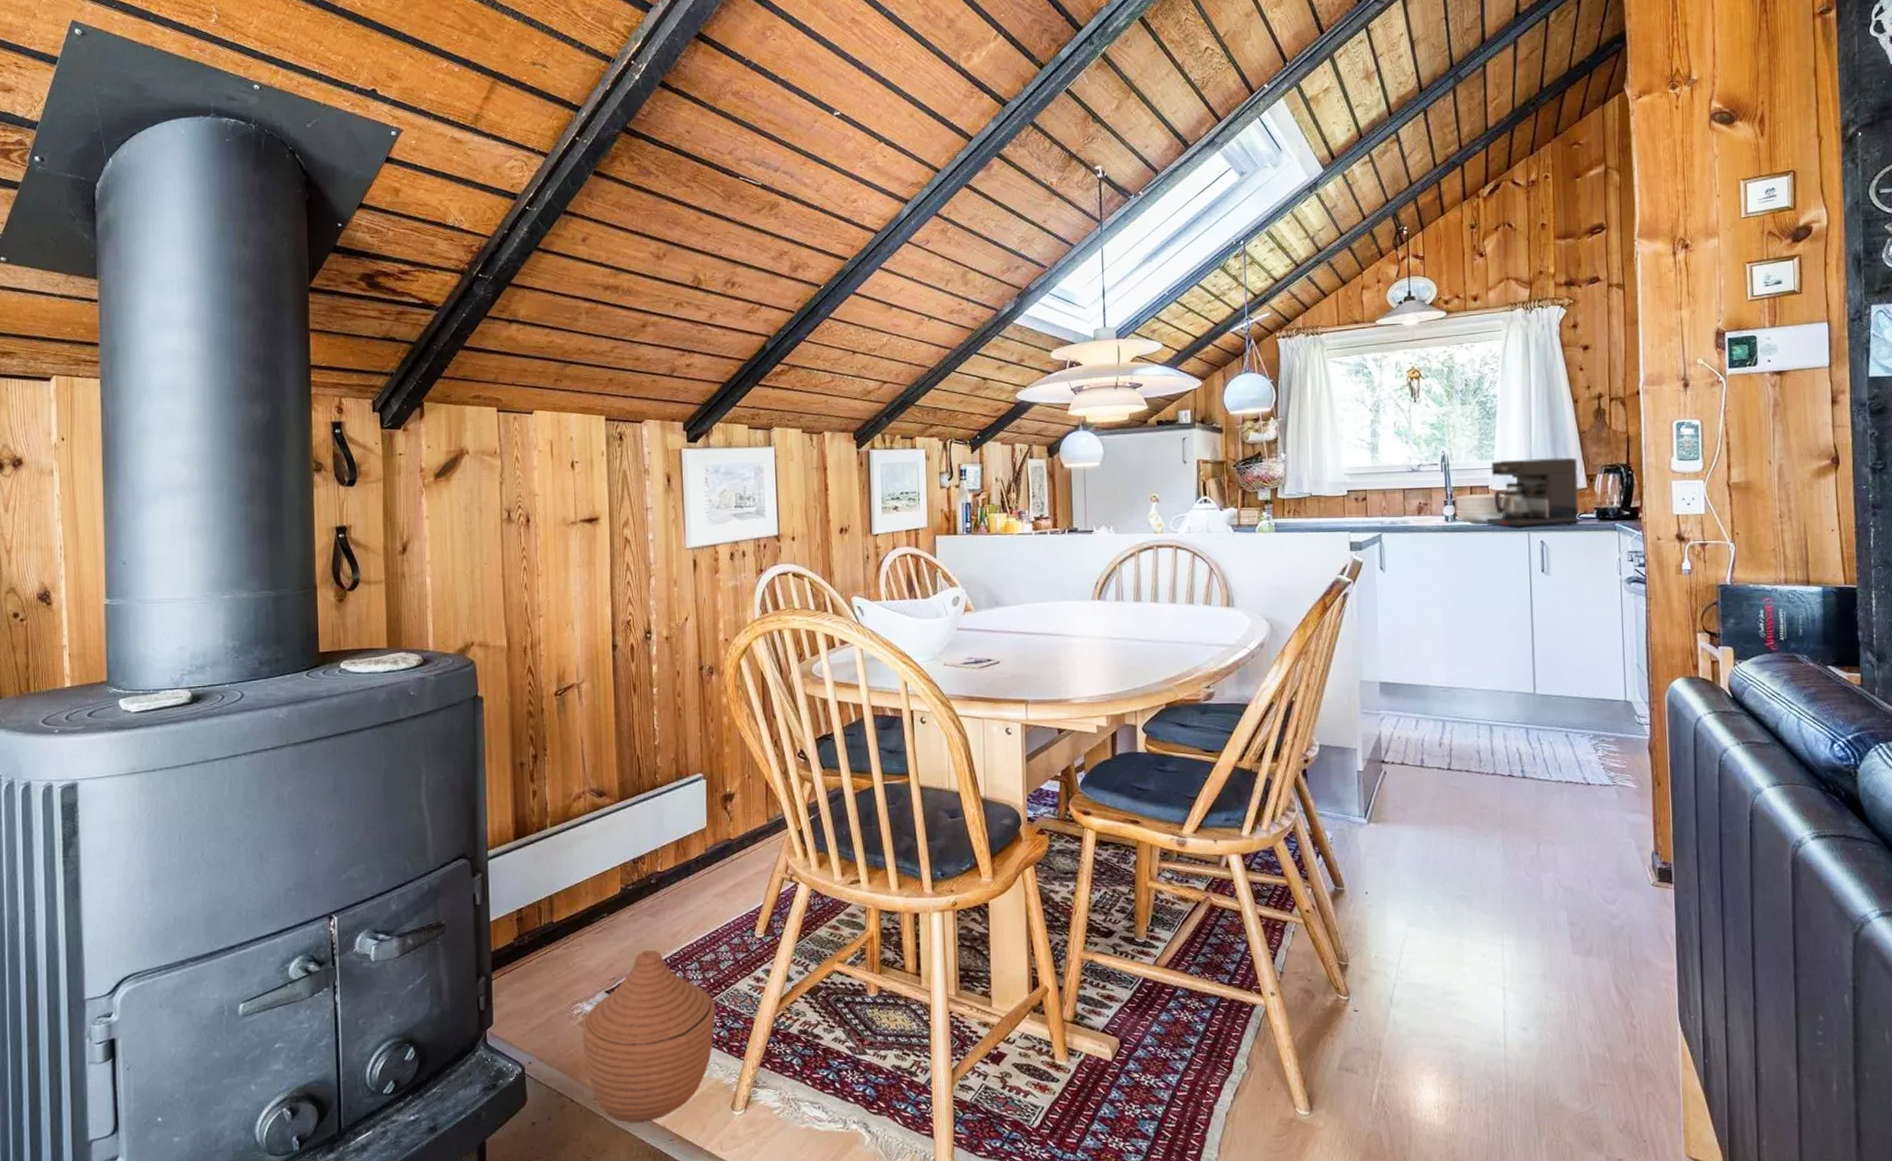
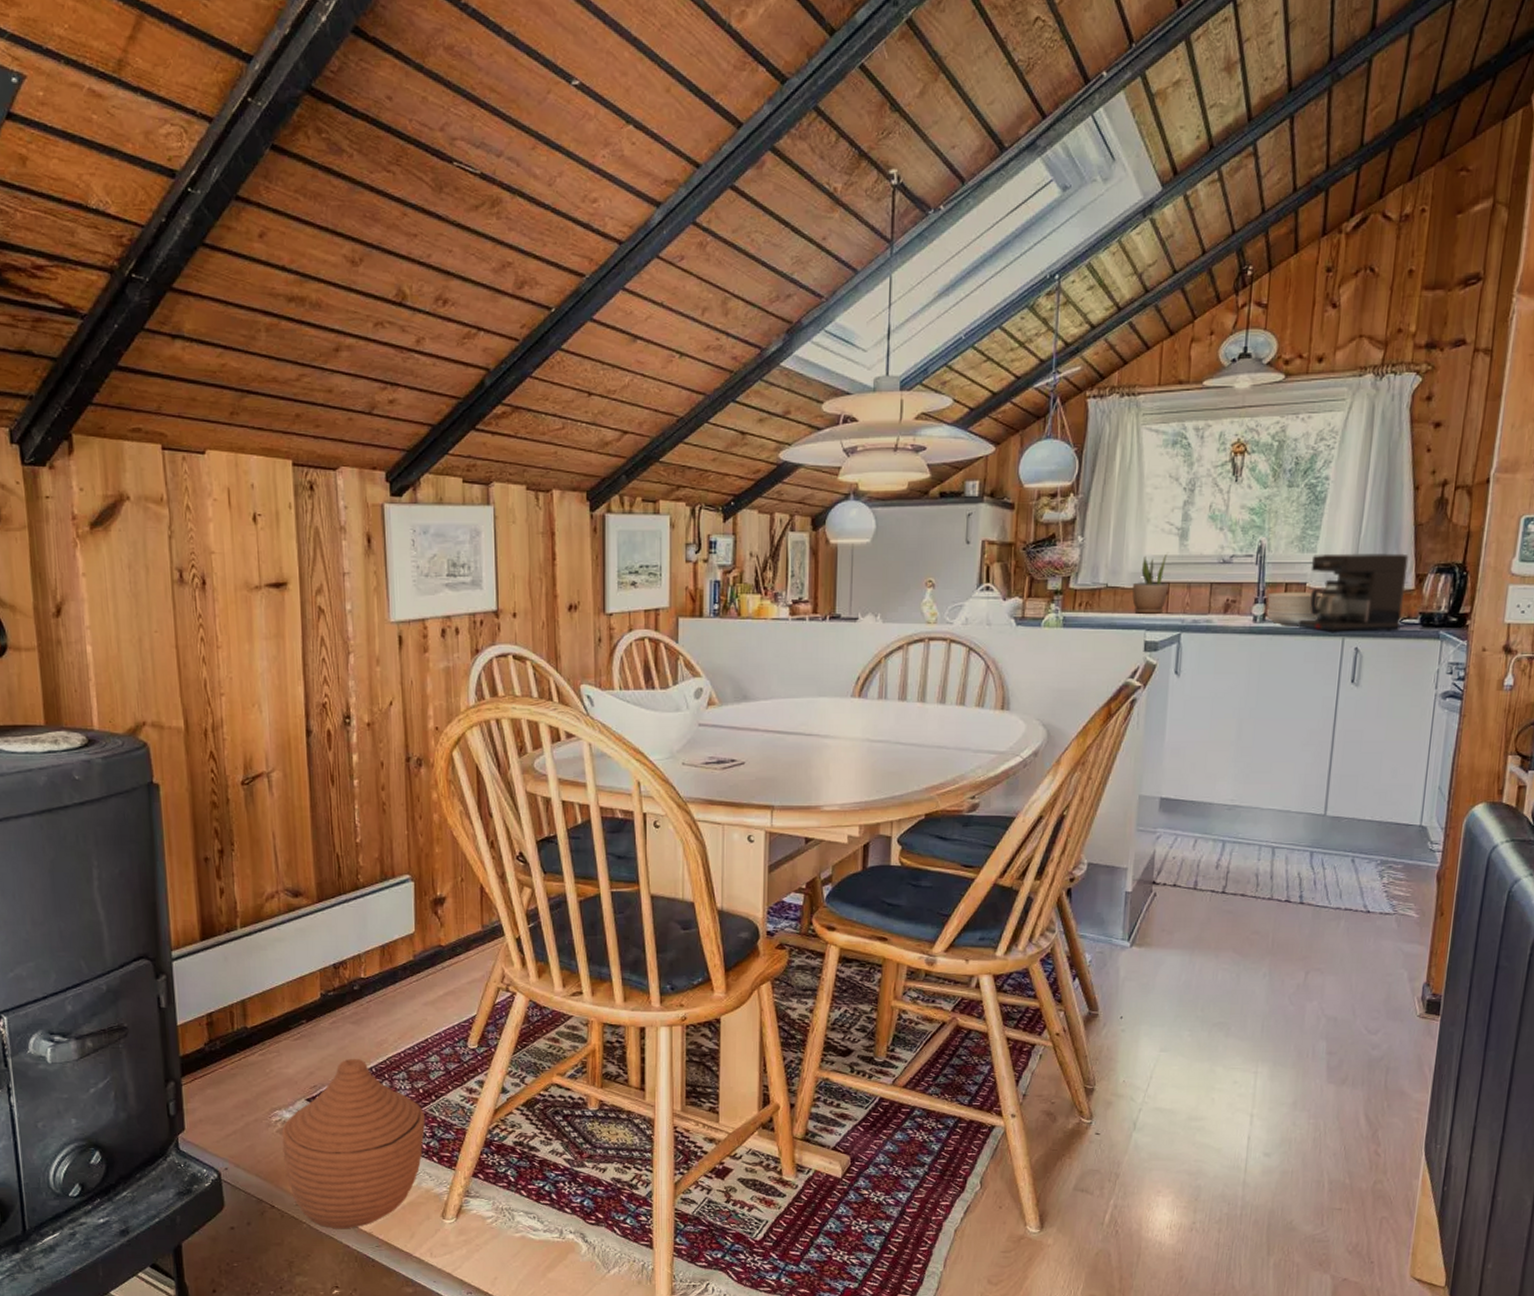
potted plant: none [1334,464,1366,518] -> present [1132,552,1168,614]

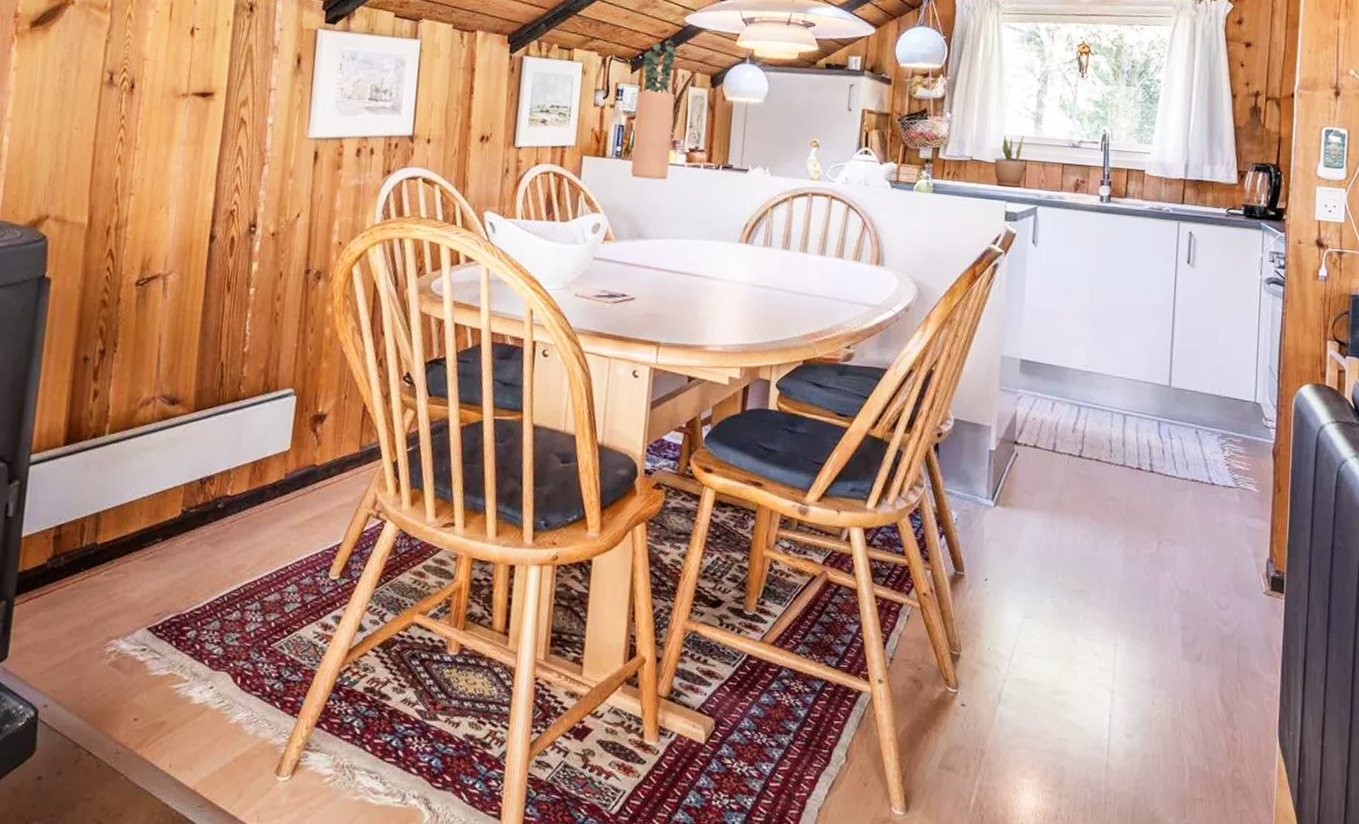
woven basket: present [282,1058,425,1229] -> none [111,583,273,784]
vase: none [730,473,774,637] -> present [630,33,677,180]
bowl: present [1266,592,1322,626] -> none [1111,176,1159,209]
coffee maker: present [1298,552,1409,633] -> none [1139,145,1231,220]

